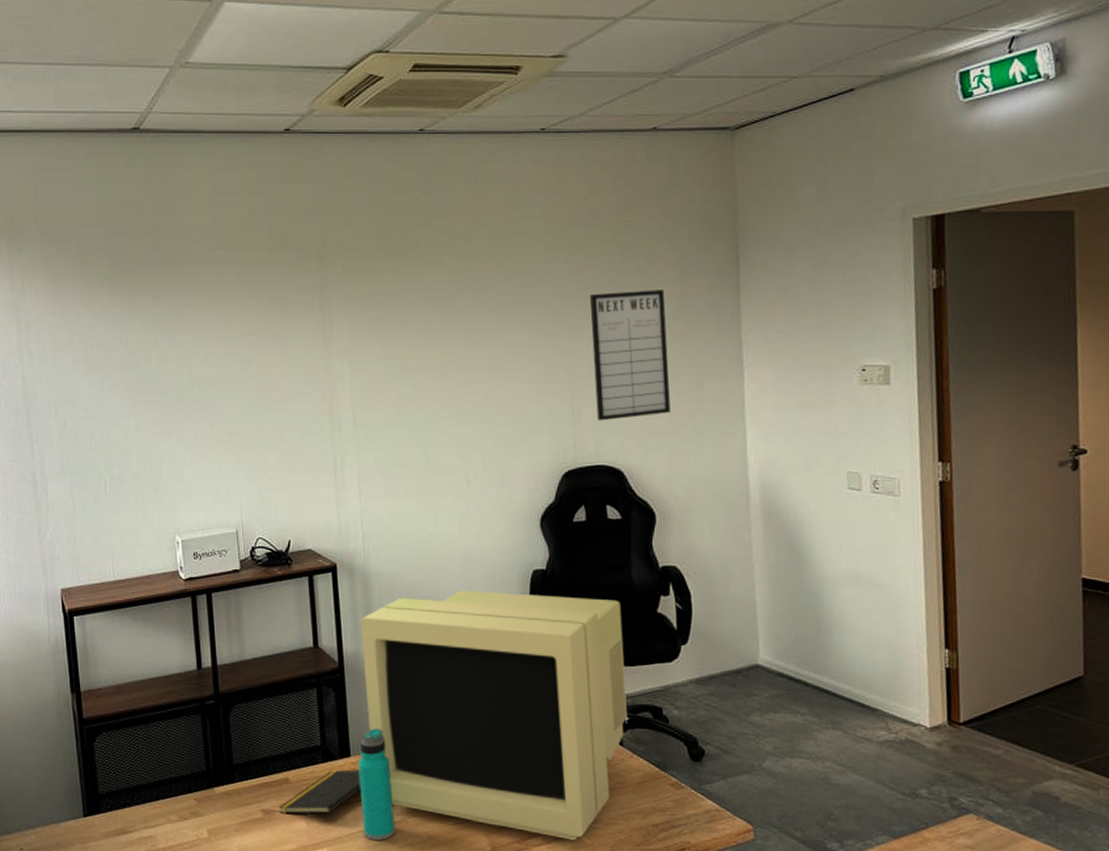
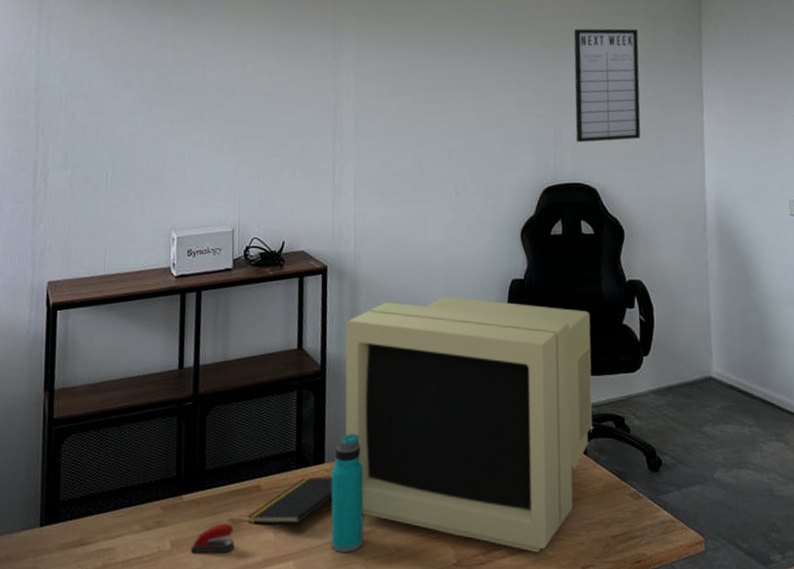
stapler: none [227,813,269,841] -> present [190,523,235,553]

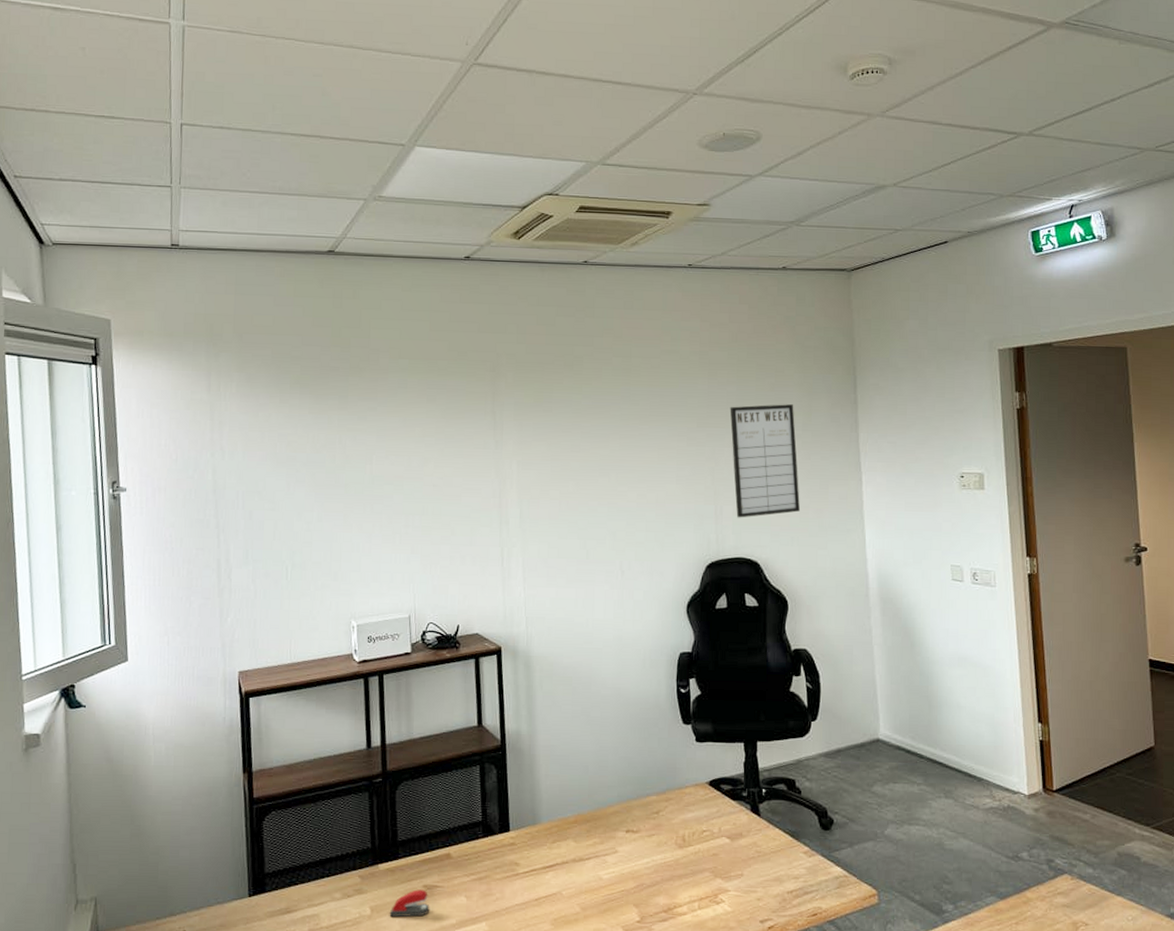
notepad: present [247,477,333,524] -> none [440,844,520,889]
water bottle: present [331,434,364,553] -> none [516,803,551,914]
monitor: present [345,296,593,553] -> none [521,671,764,909]

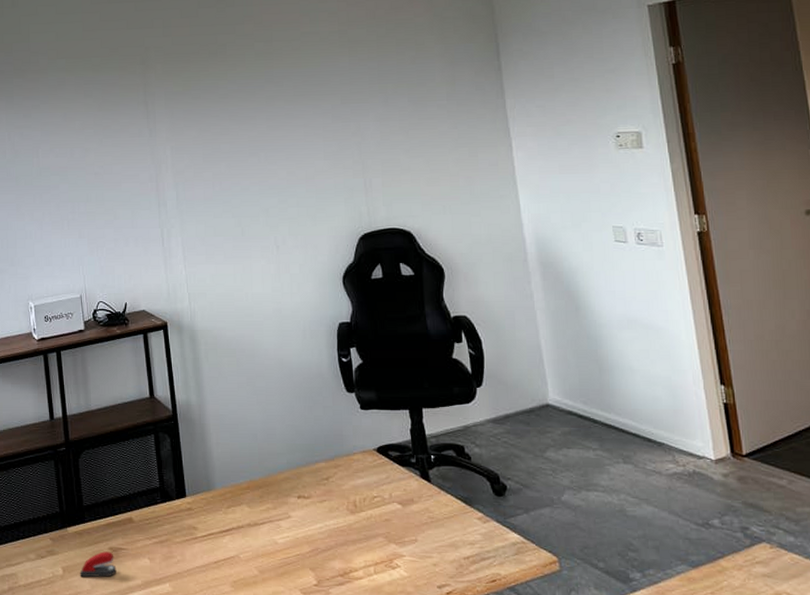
writing board: present [730,404,800,518] -> none [372,75,450,190]

